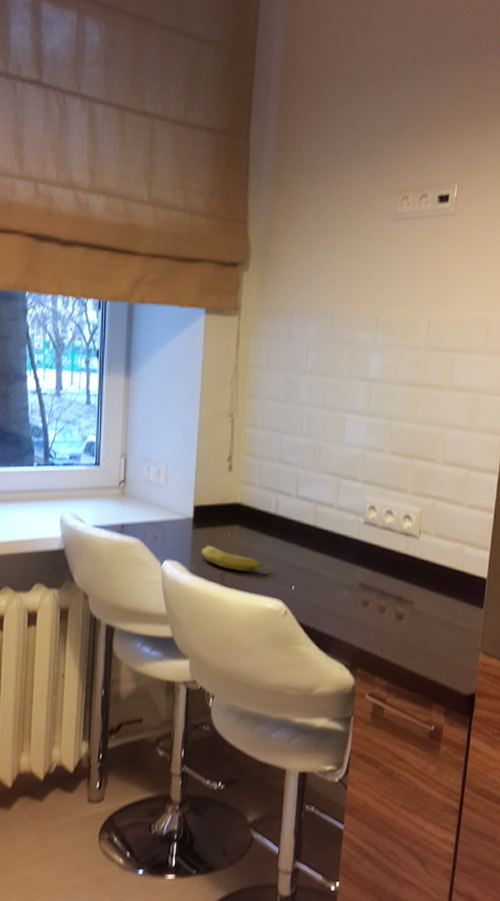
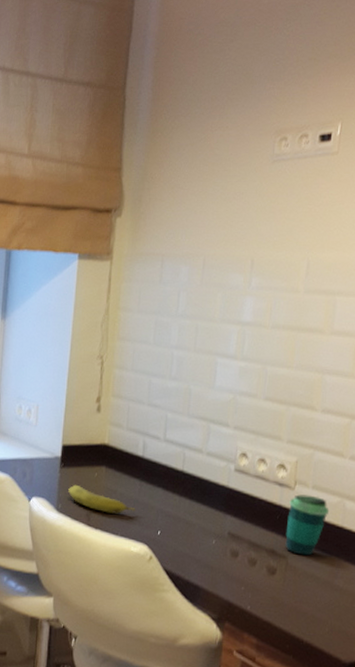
cup: none [411,543,451,600] -> present [285,494,330,556]

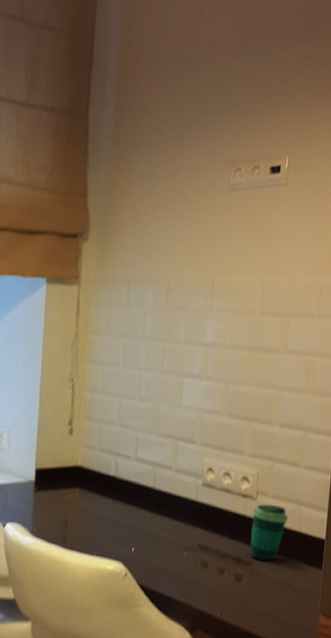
fruit: present [68,484,136,514] -> none [43,507,110,534]

